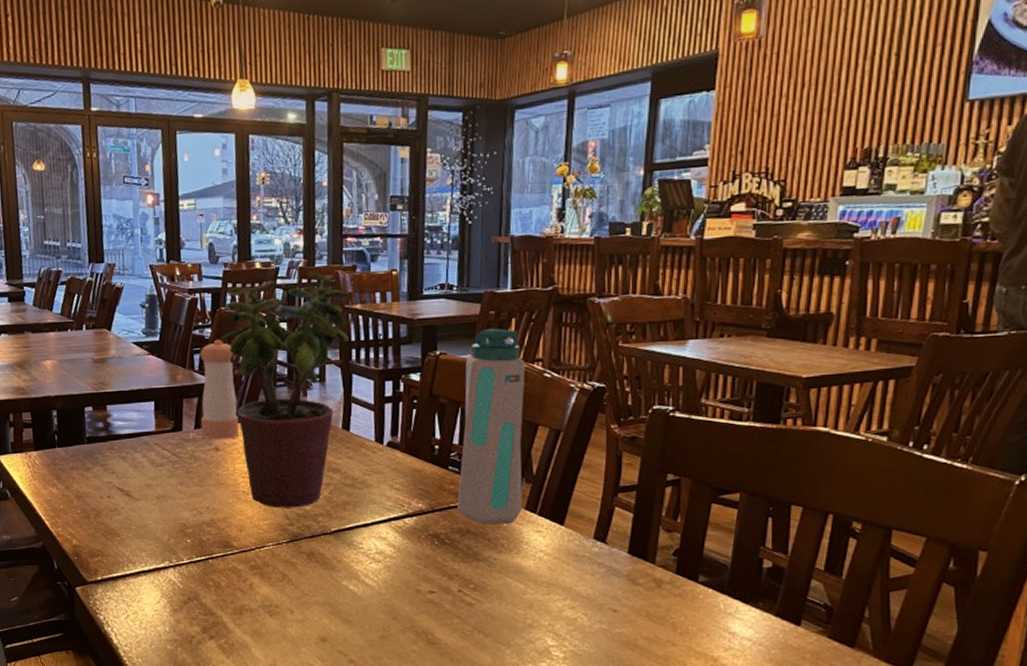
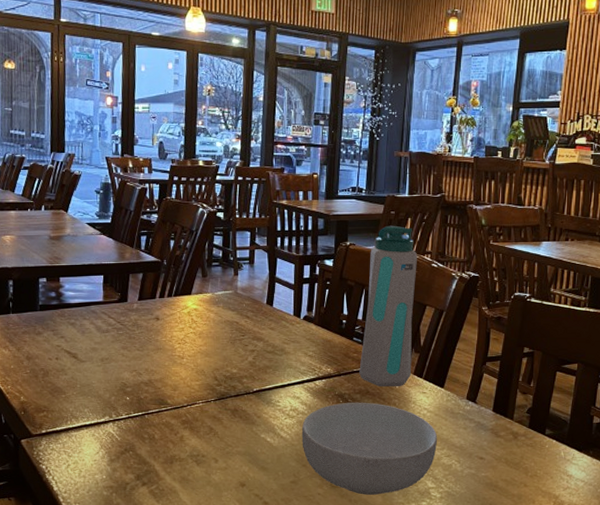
pepper shaker: present [200,339,239,440] -> none [144,224,179,310]
potted plant: present [220,271,350,508] -> none [165,170,278,371]
cereal bowl: none [390,543,558,653] -> present [301,402,438,495]

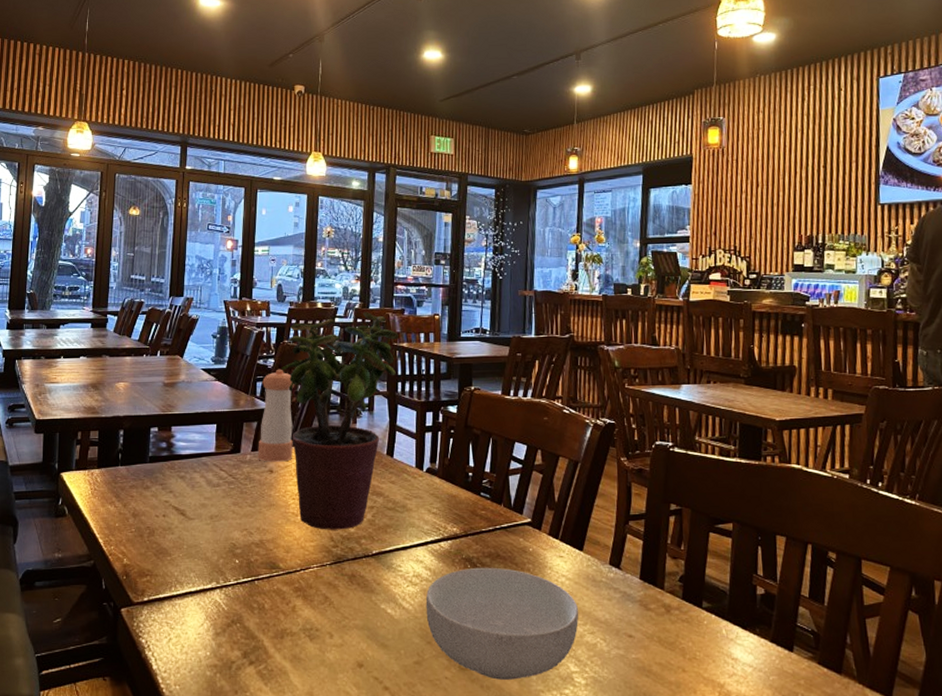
pepper shaker: none [144,224,179,310] -> present [258,369,295,462]
potted plant: none [165,170,278,371] -> present [282,312,398,530]
water bottle: present [359,225,418,387] -> none [488,368,548,549]

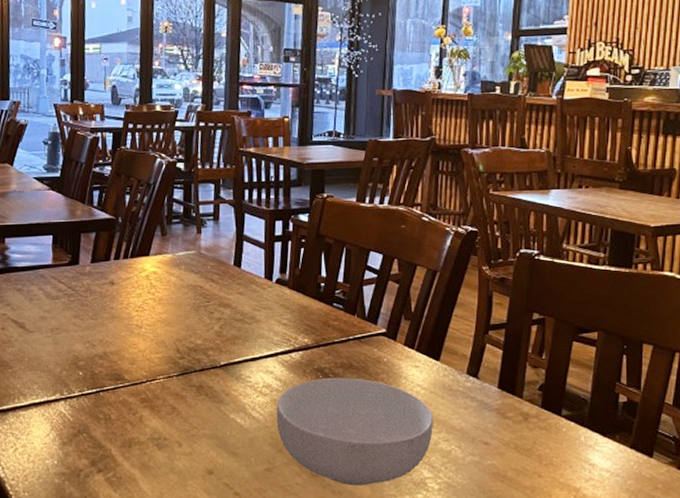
pepper shaker: present [258,369,295,462] -> none [97,177,135,274]
potted plant: present [282,312,398,530] -> none [120,115,245,342]

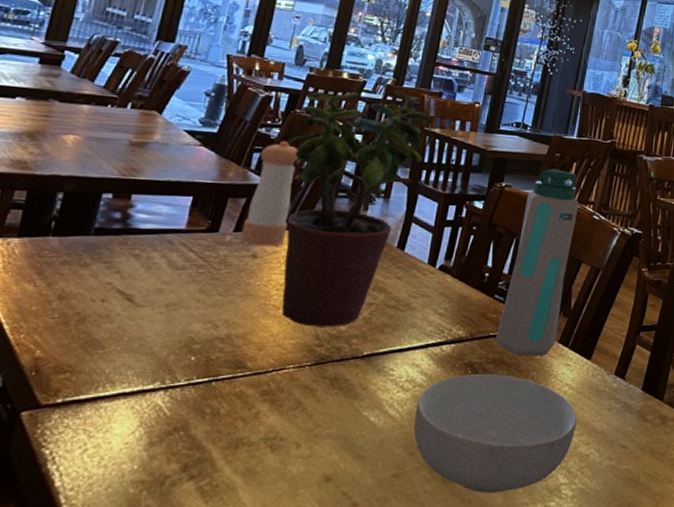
pepper shaker: none [97,177,135,274] -> present [240,140,301,247]
potted plant: none [120,115,245,342] -> present [282,90,432,327]
water bottle: none [341,174,406,359] -> present [496,168,579,356]

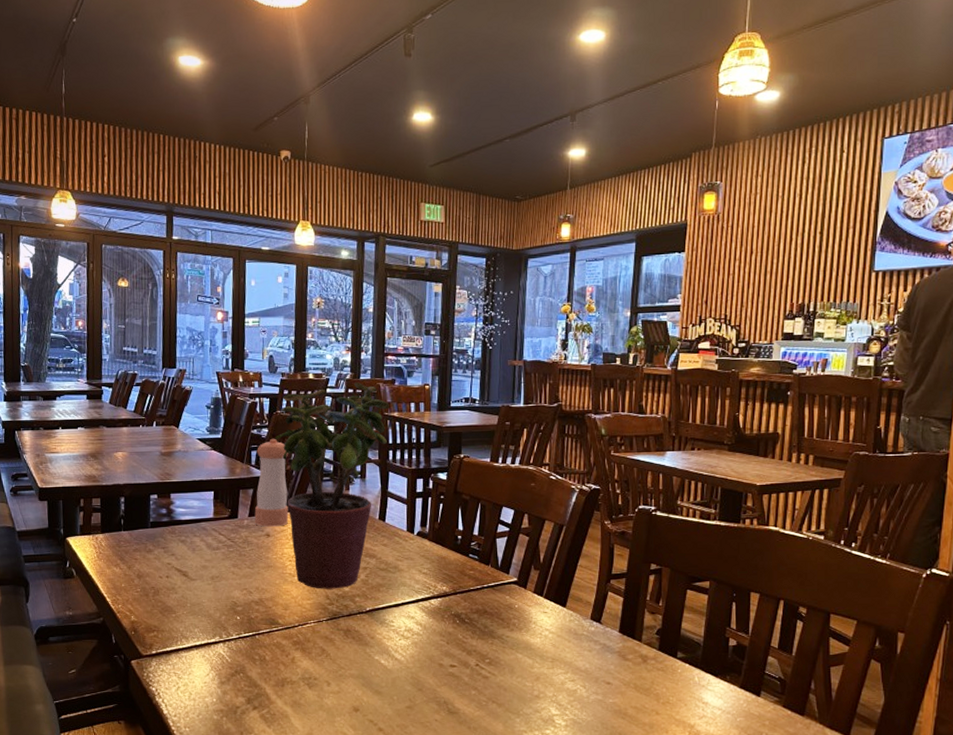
cereal bowl: present [413,373,578,493] -> none [416,622,561,722]
water bottle: present [496,168,579,356] -> none [476,436,535,606]

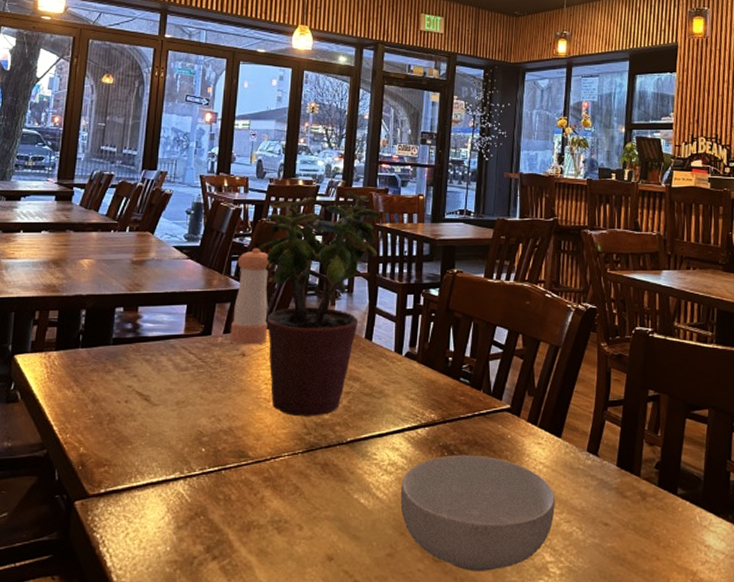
cereal bowl: none [416,622,561,722] -> present [400,454,556,571]

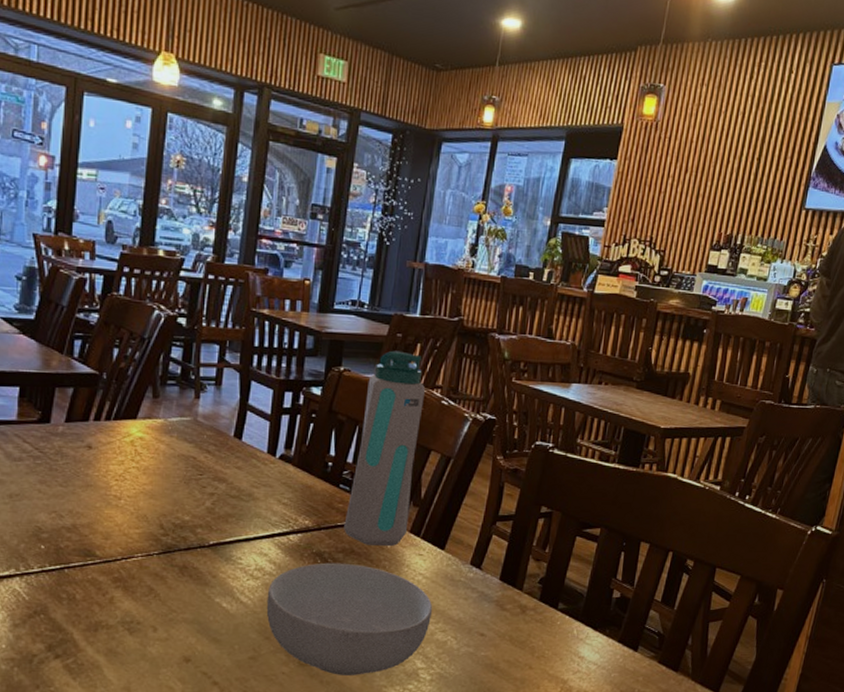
pepper shaker: present [230,247,272,345] -> none [73,326,125,437]
potted plant: present [259,191,381,417] -> none [108,267,258,517]
water bottle: none [467,251,531,436] -> present [344,350,426,546]

